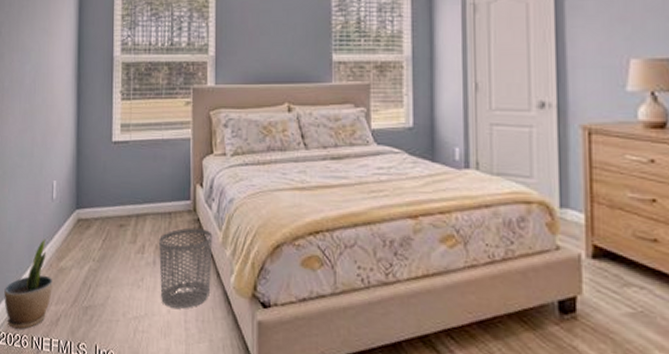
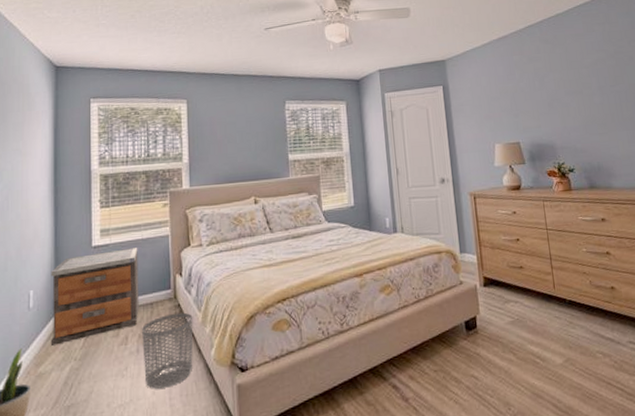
nightstand: none [71,148,158,242] -> present [50,248,139,346]

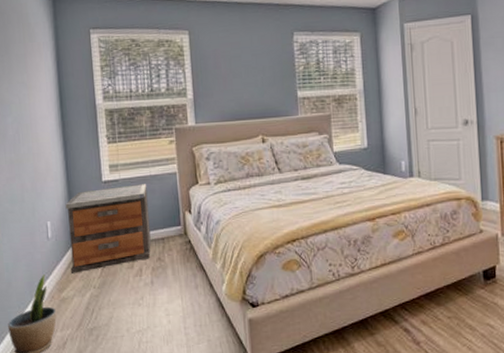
waste bin: present [142,312,194,389] -> none [155,248,206,318]

